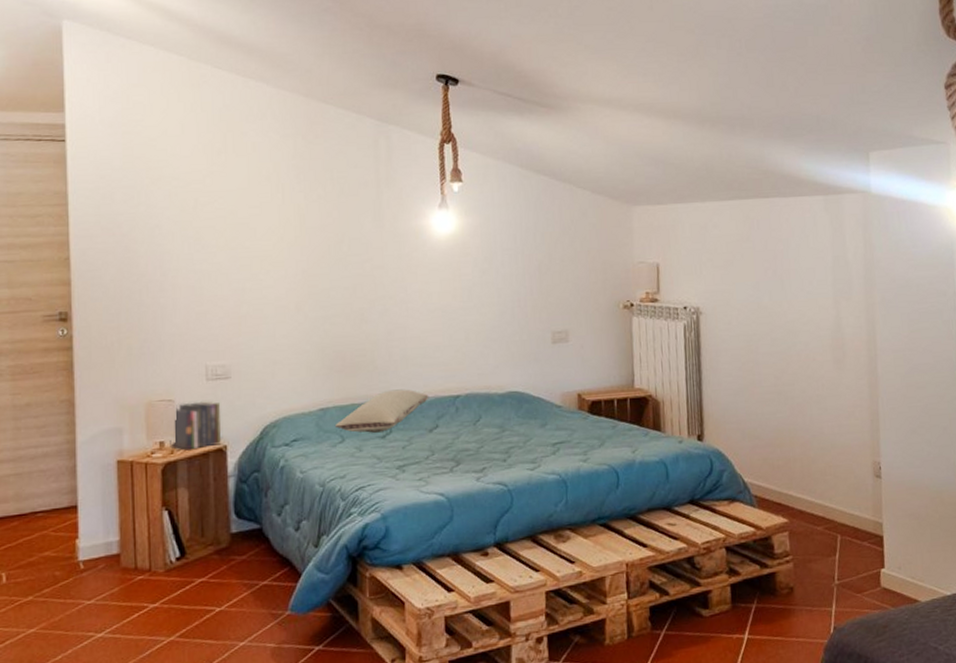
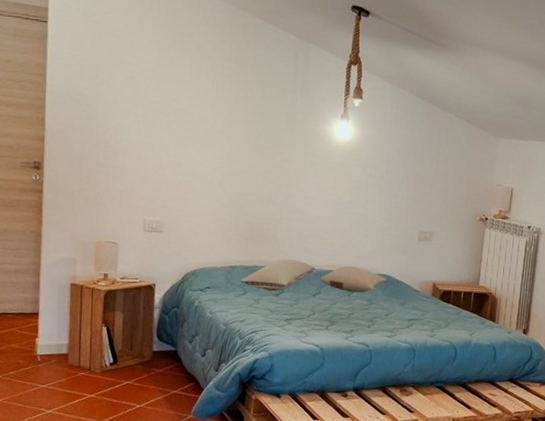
books: present [170,401,221,451] -> none [112,247,152,284]
pillow: none [435,386,520,420] -> present [320,265,387,293]

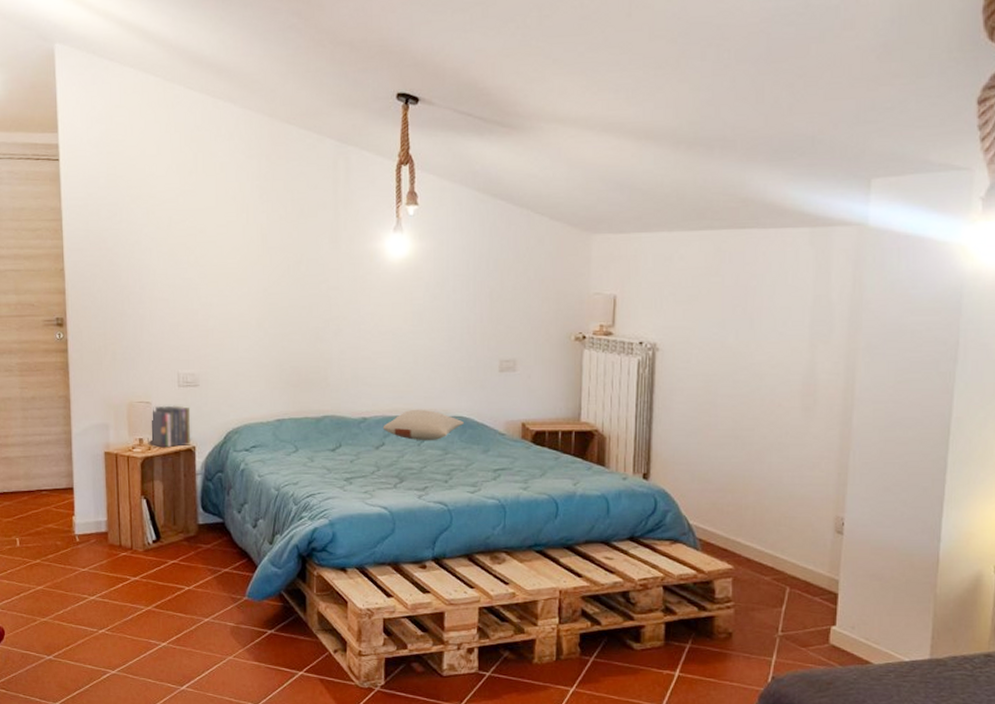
books: none [112,247,152,284] -> present [148,405,190,448]
pillow: present [240,259,316,291] -> none [289,407,377,445]

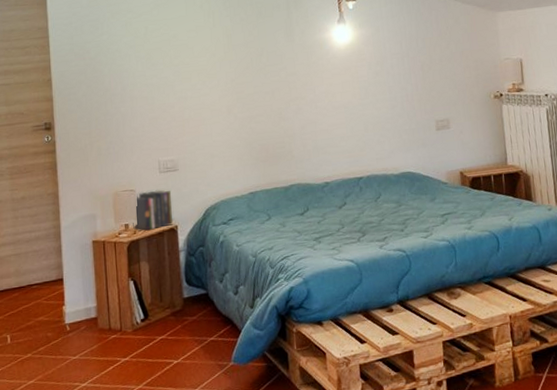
pillow: present [382,409,464,441] -> none [343,169,412,197]

